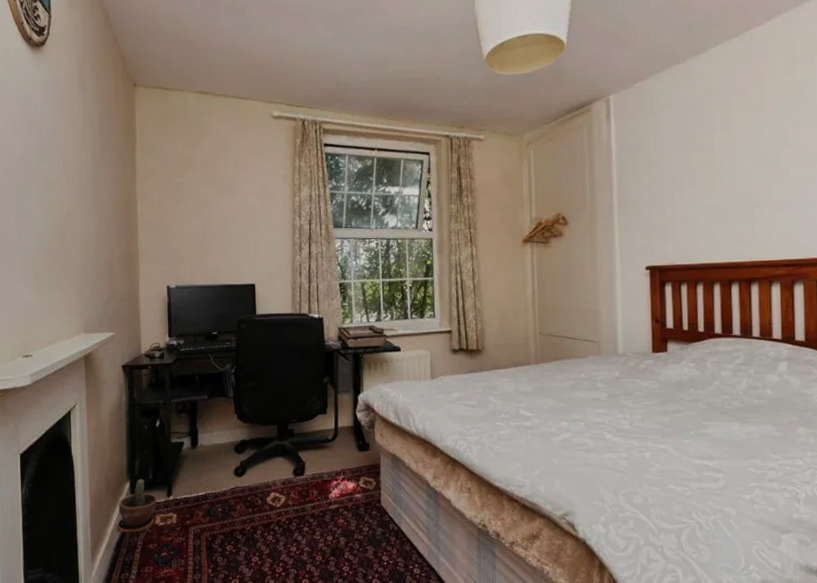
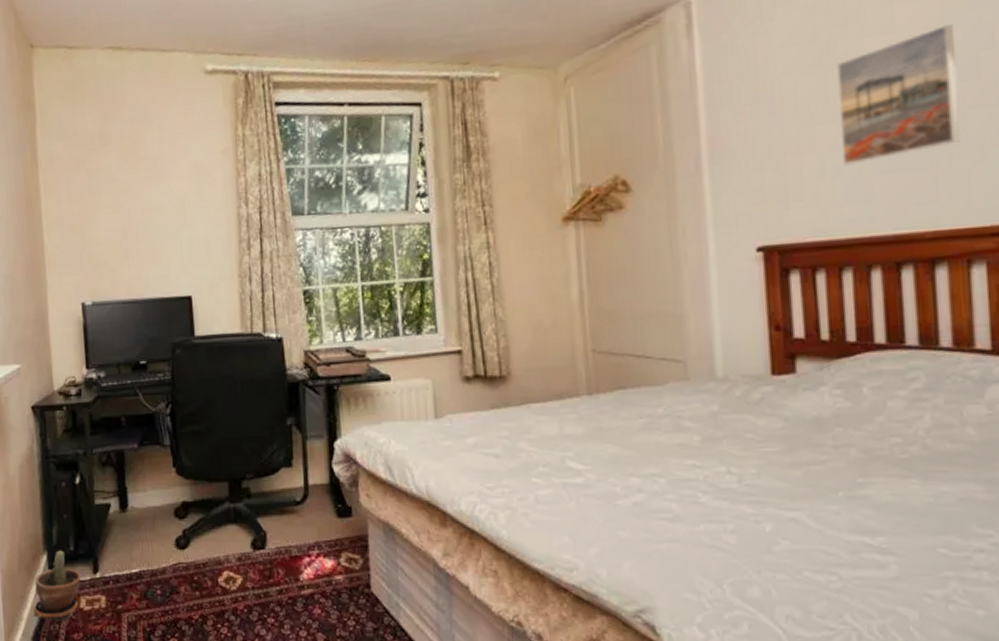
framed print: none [697,129,767,216] -> present [836,24,960,166]

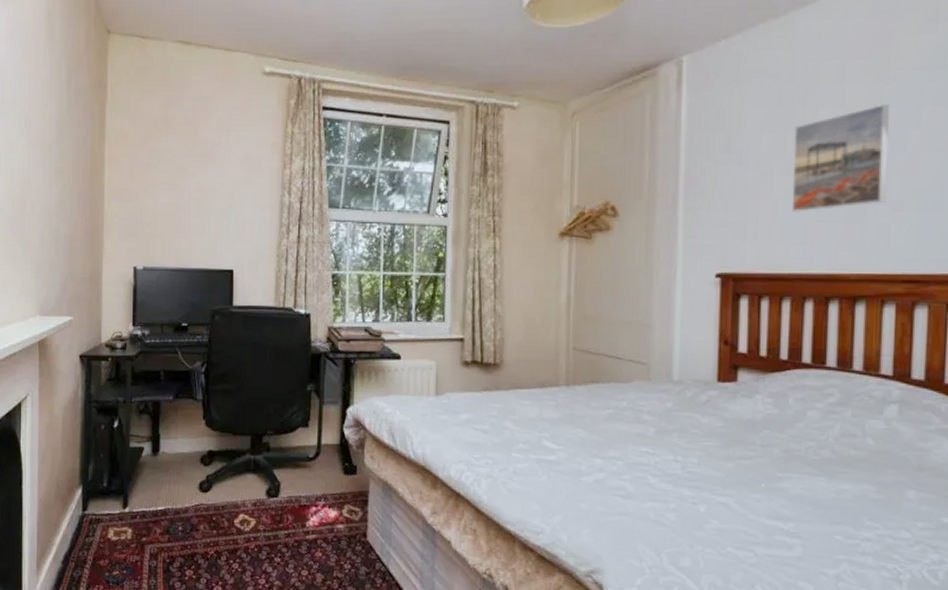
potted plant: present [33,550,81,621] -> none [65,485,111,548]

